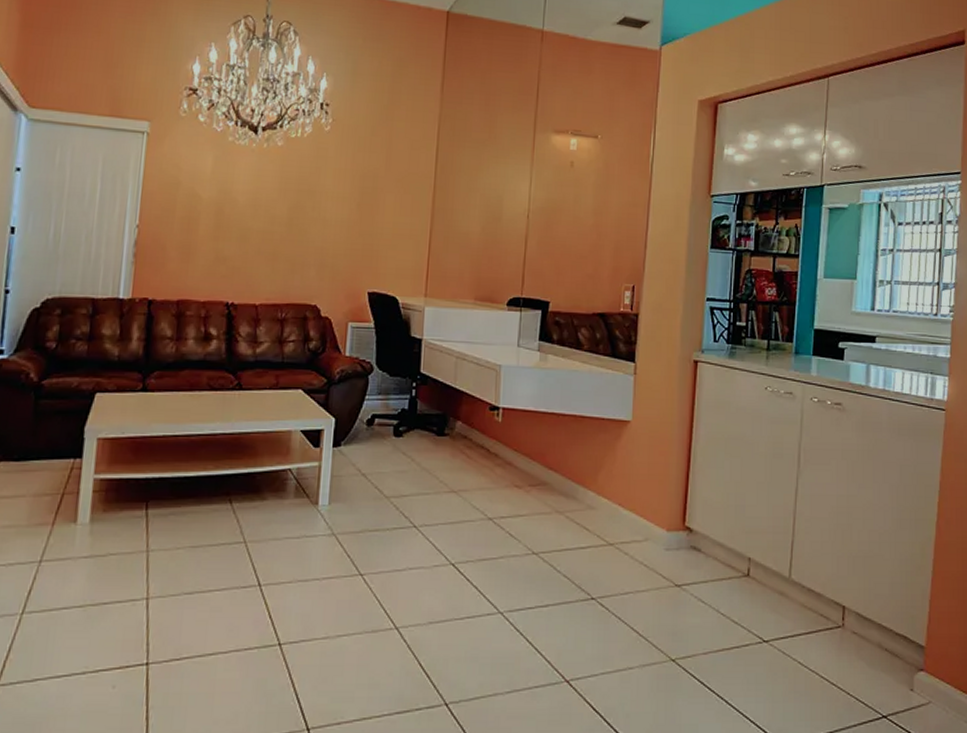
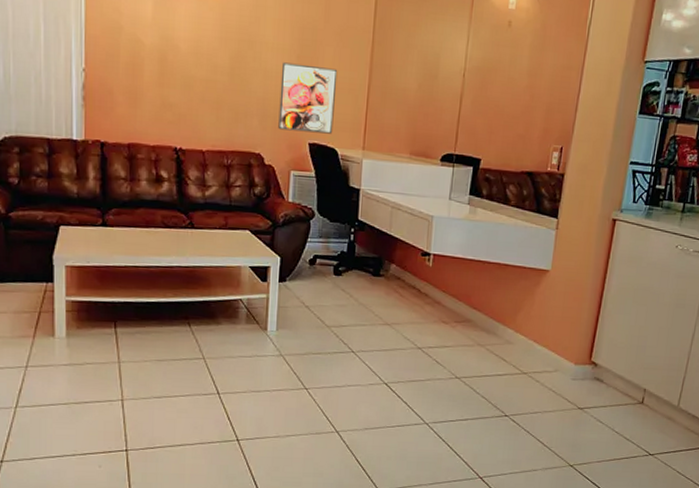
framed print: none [336,211,399,282] -> present [278,62,338,134]

